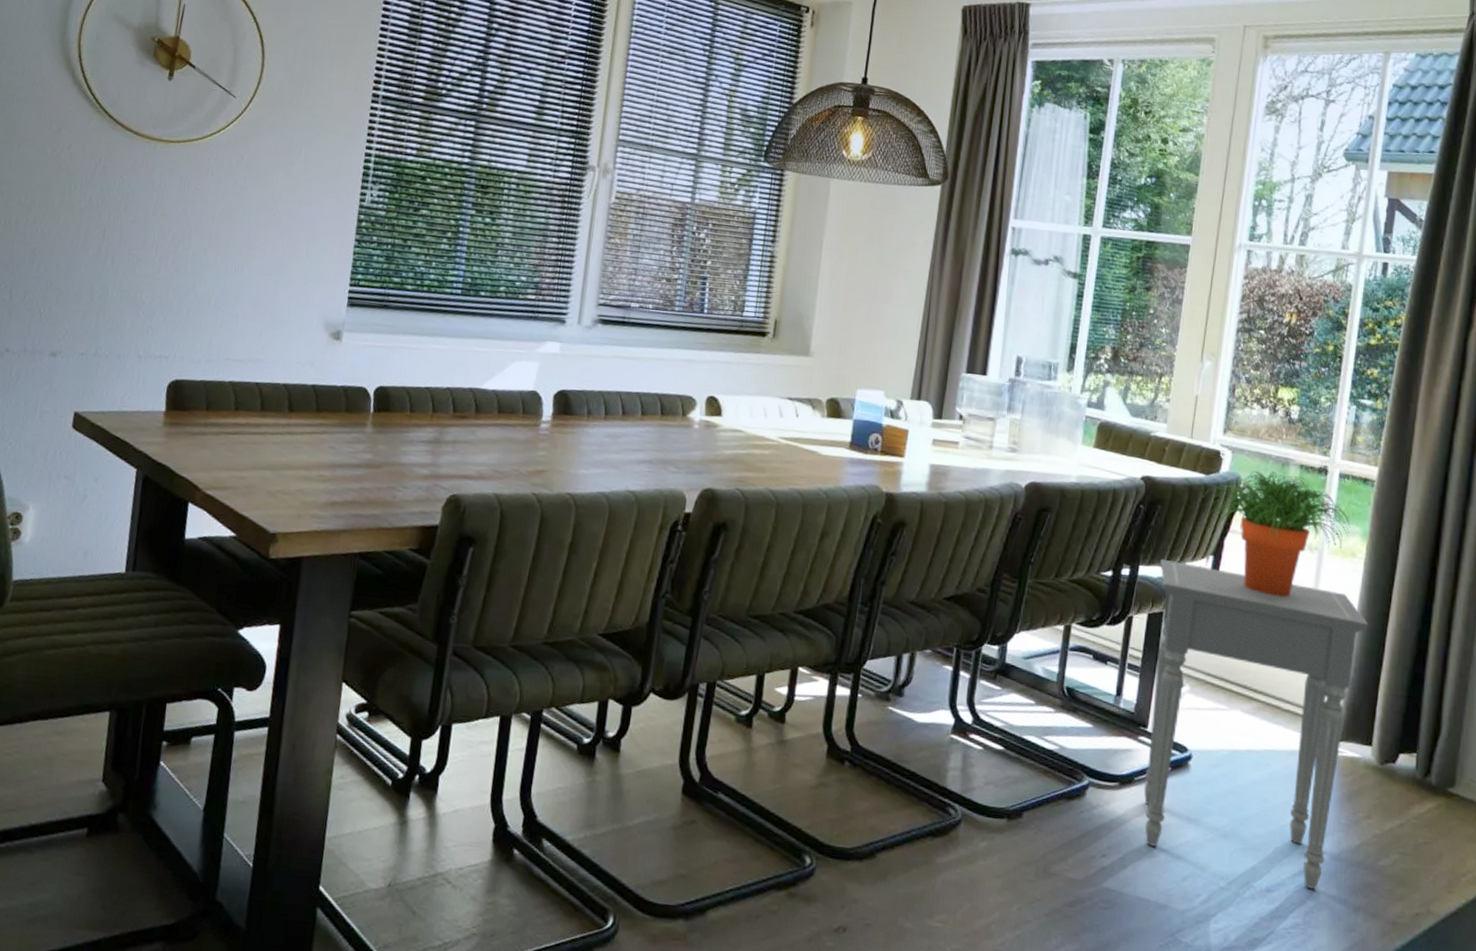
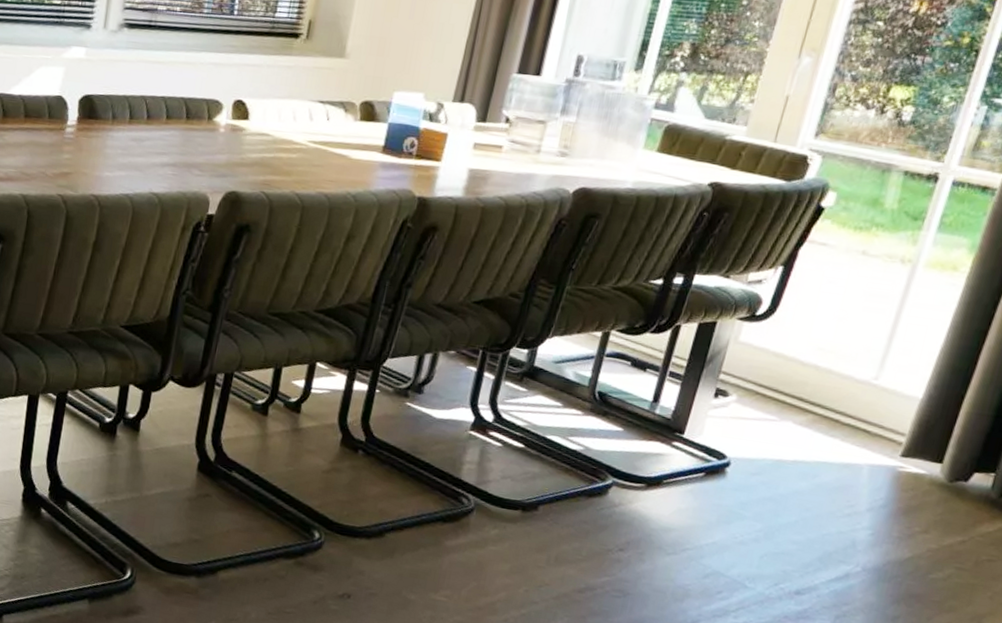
side table: present [1144,558,1369,889] -> none [668,268,961,595]
potted plant: present [1202,470,1350,597] -> none [778,177,957,311]

